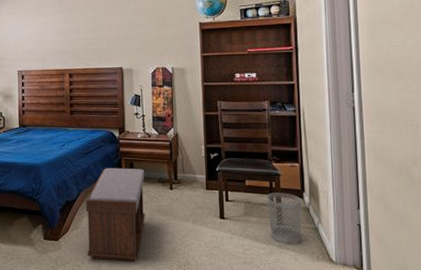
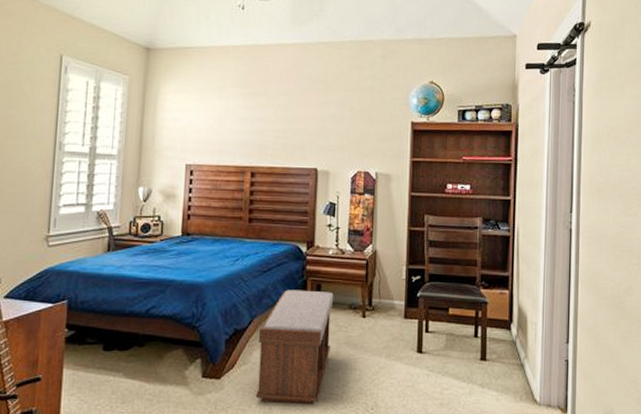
wastebasket: present [266,193,302,245] -> none [470,323,509,383]

